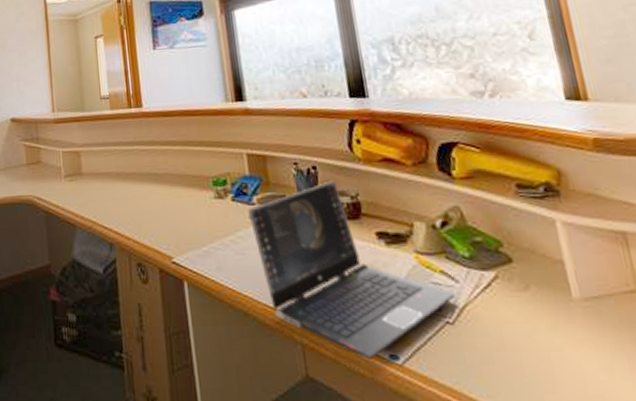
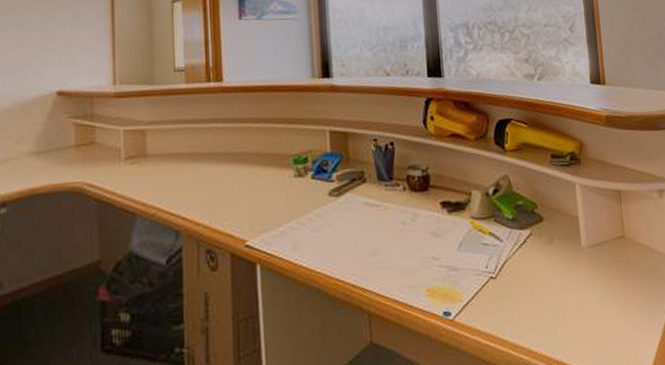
laptop computer: present [248,180,455,360] -> none [327,155,499,319]

